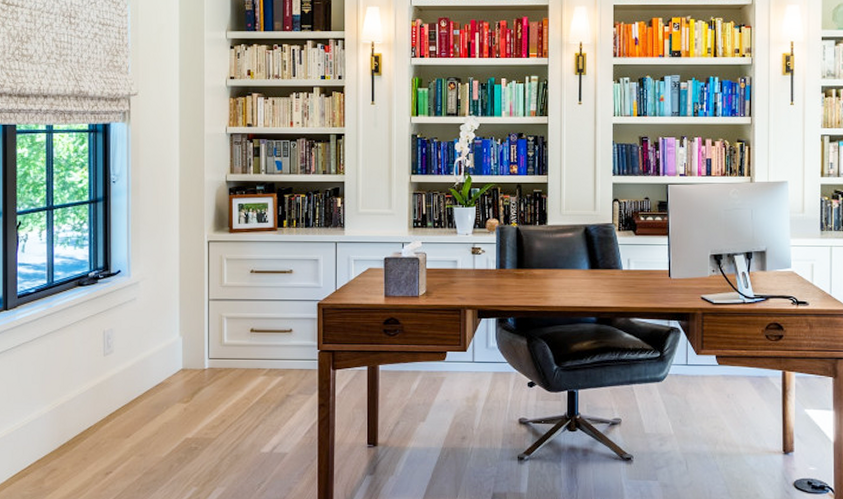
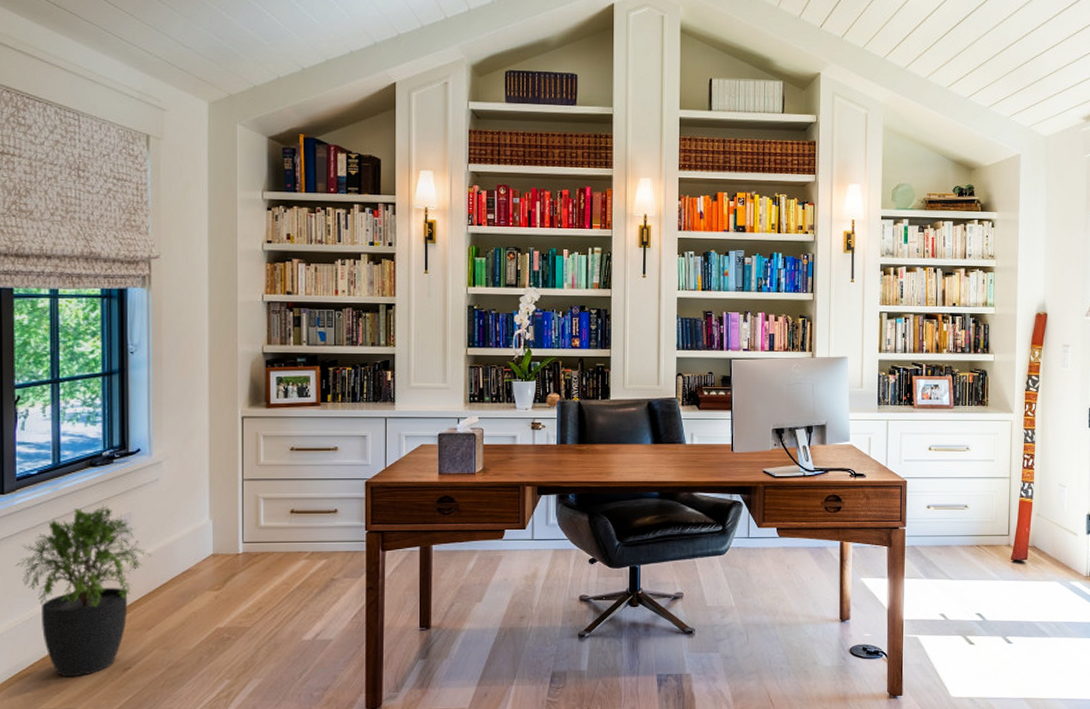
potted plant: none [16,321,131,479] -> present [15,505,153,677]

